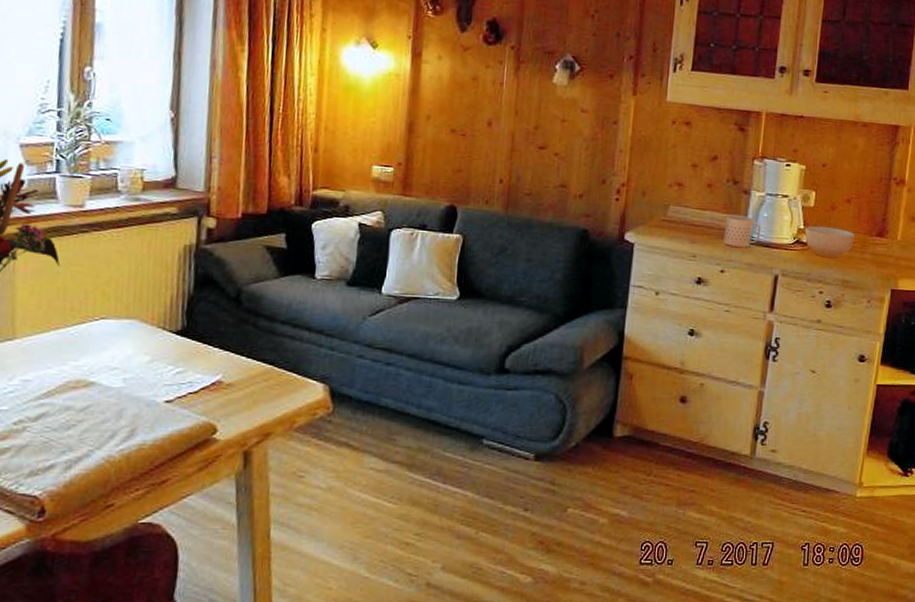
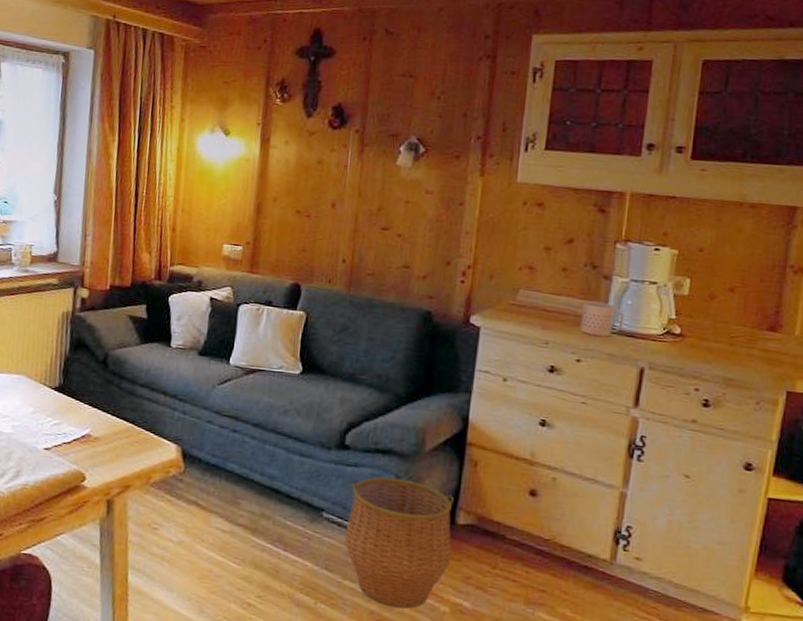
basket: none [505,397,611,526] -> present [344,477,454,609]
bowl: present [804,225,856,259] -> none [676,315,741,354]

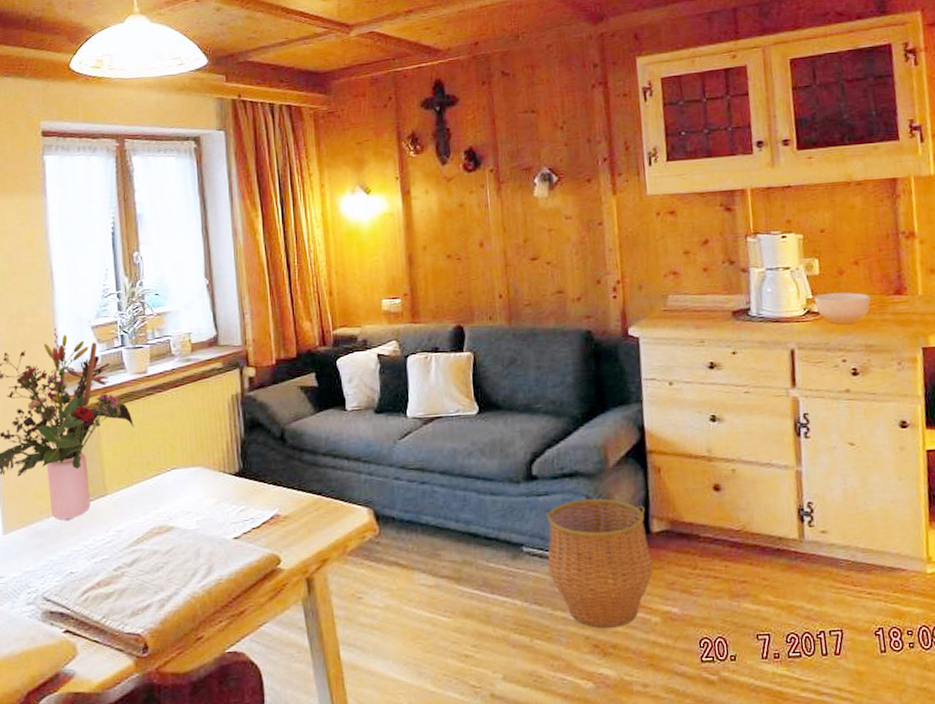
mug: present [580,301,624,337] -> none [727,294,768,327]
bowl: none [676,315,741,354] -> present [813,291,871,325]

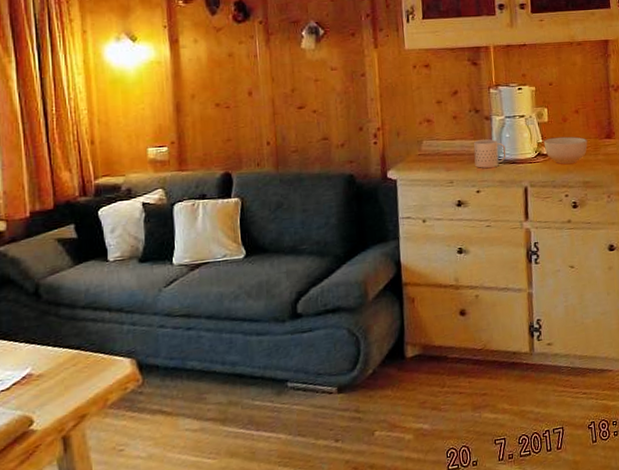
basket: present [546,498,653,628] -> none [310,330,407,452]
mug: none [727,294,768,327] -> present [473,139,506,169]

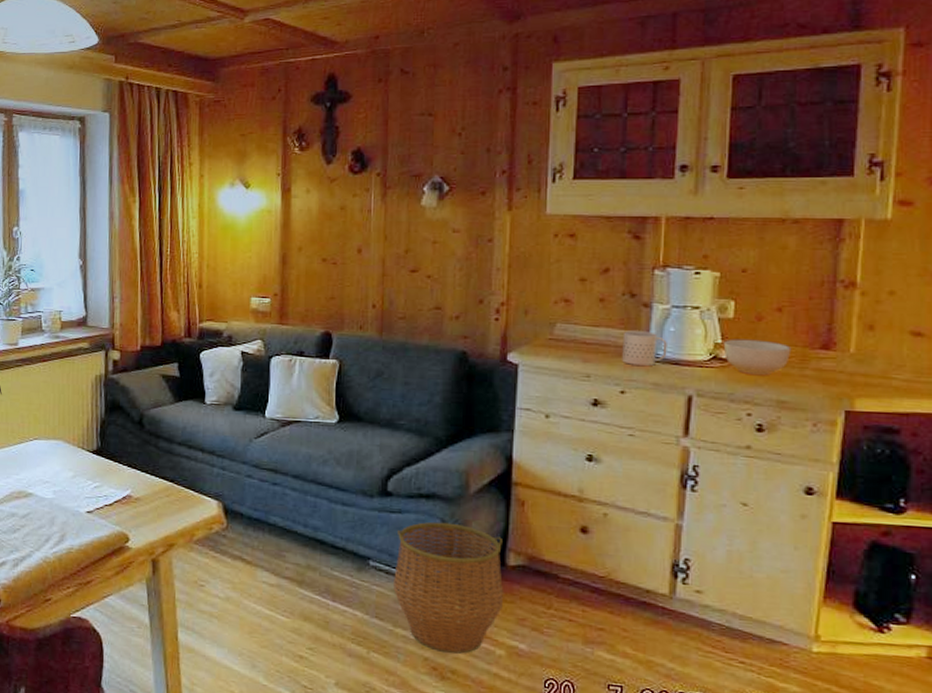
basket: none [310,330,407,452] -> present [393,521,504,654]

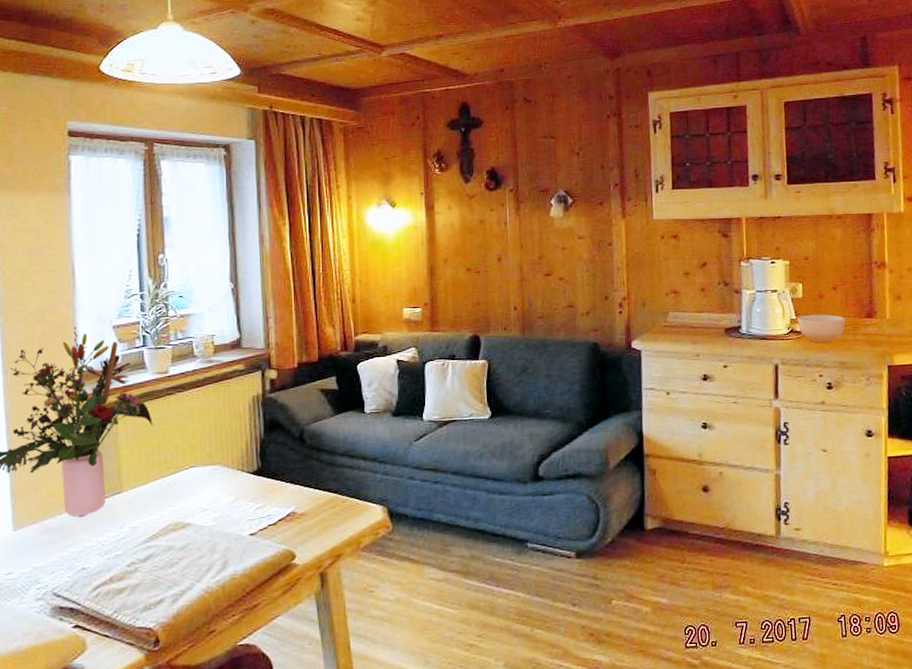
basket: present [393,521,504,654] -> none [550,498,646,618]
mug: present [622,331,667,367] -> none [721,313,756,344]

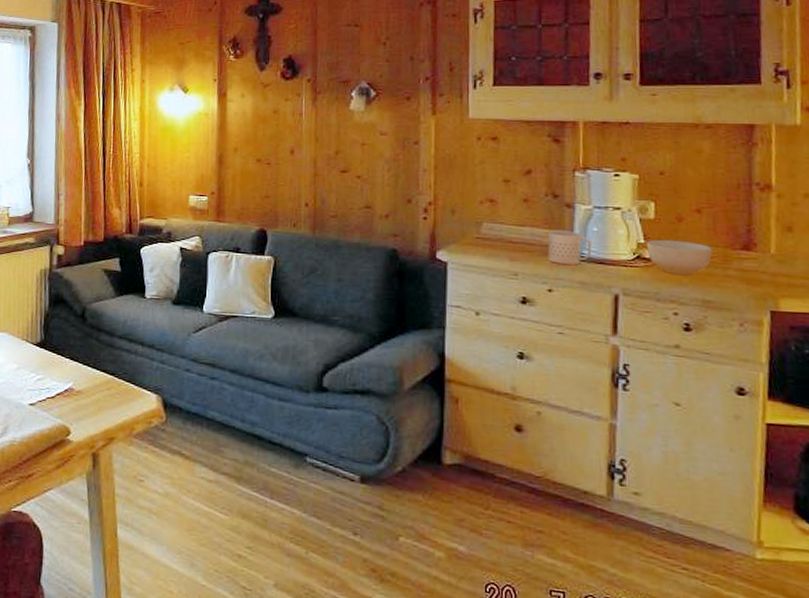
mug: none [721,313,756,344] -> present [547,230,592,266]

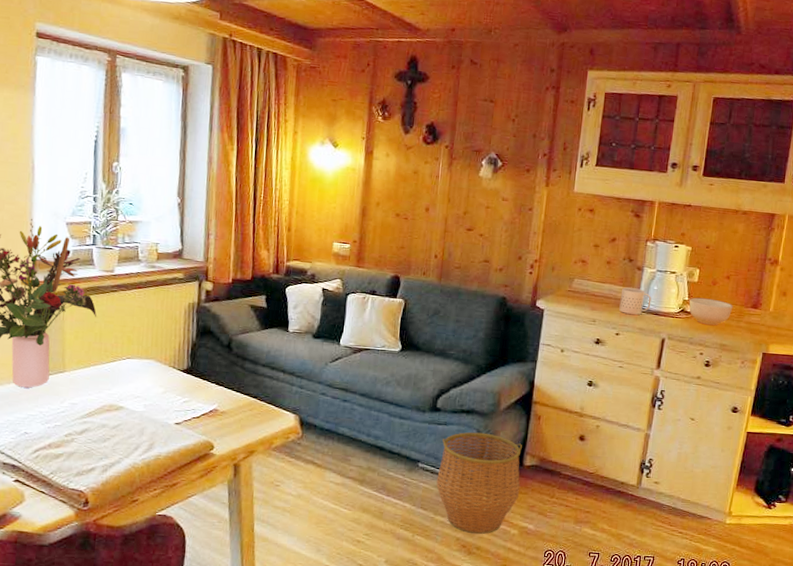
basket: none [331,418,441,555] -> present [436,432,522,534]

